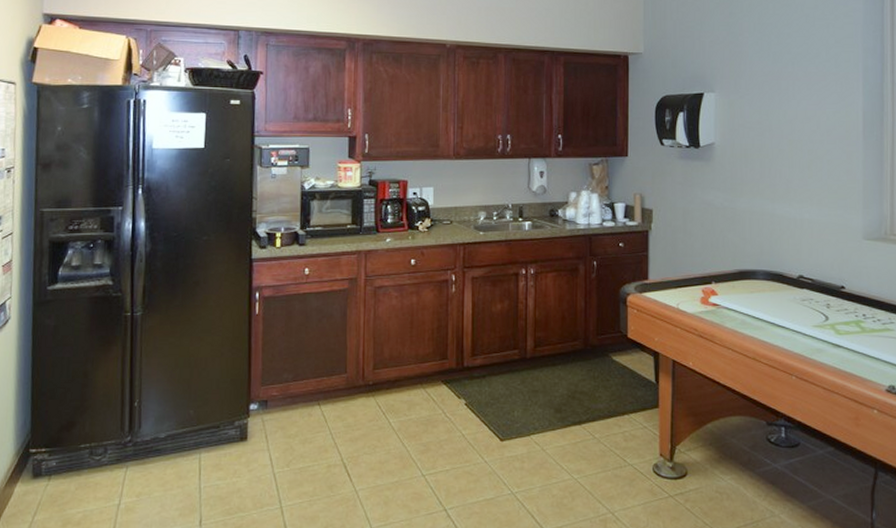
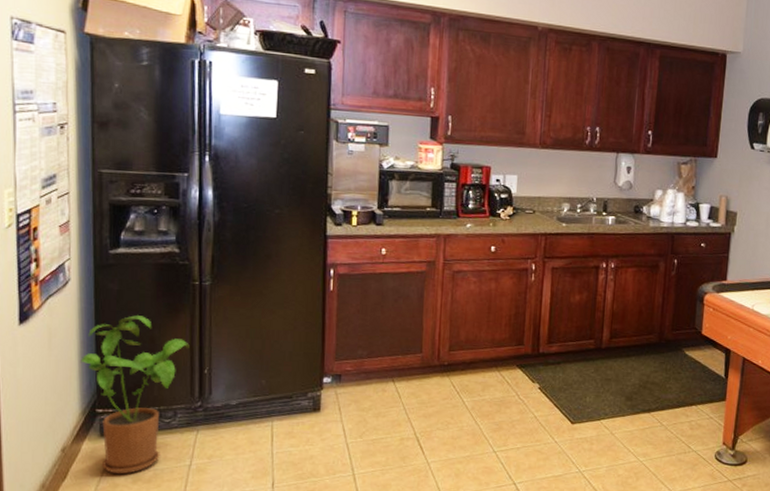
house plant: none [16,350,121,518] -> present [80,315,190,475]

